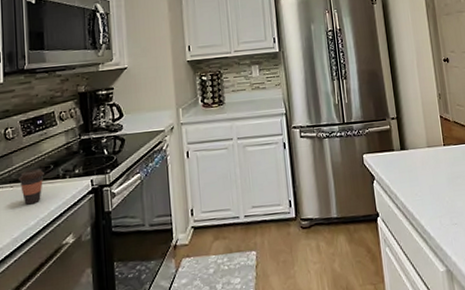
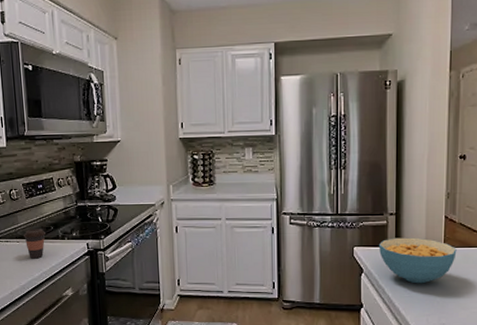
cereal bowl: none [385,139,456,186] -> present [378,237,457,284]

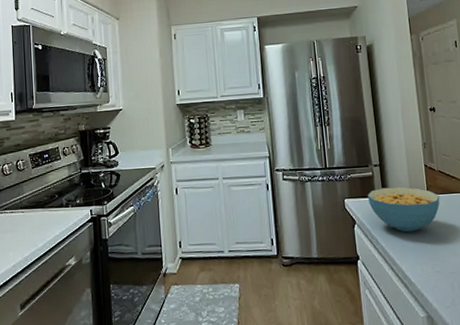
coffee cup: present [23,229,47,259] -> none [27,197,51,229]

